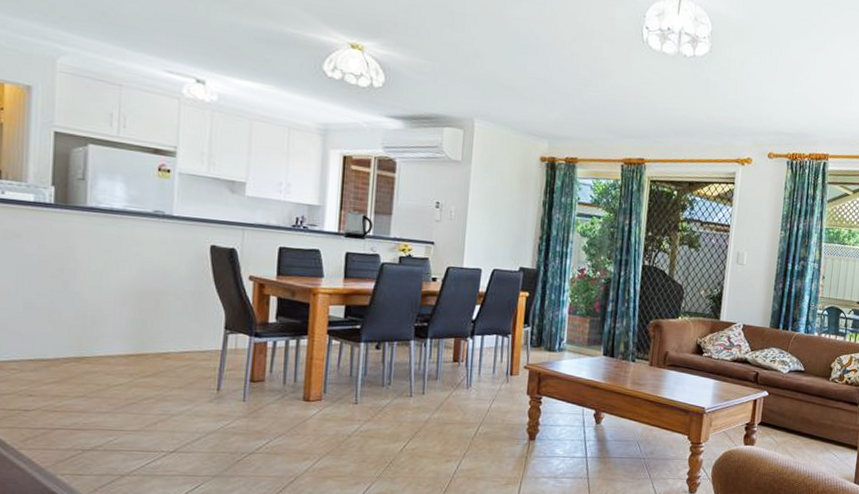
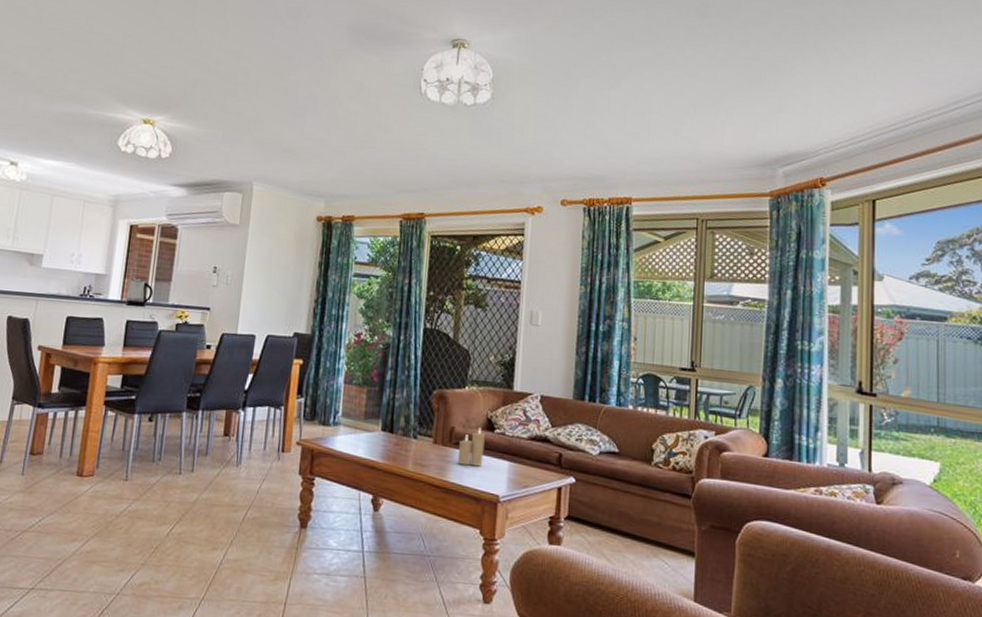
candle: none [670,352,695,385] -> present [457,427,485,467]

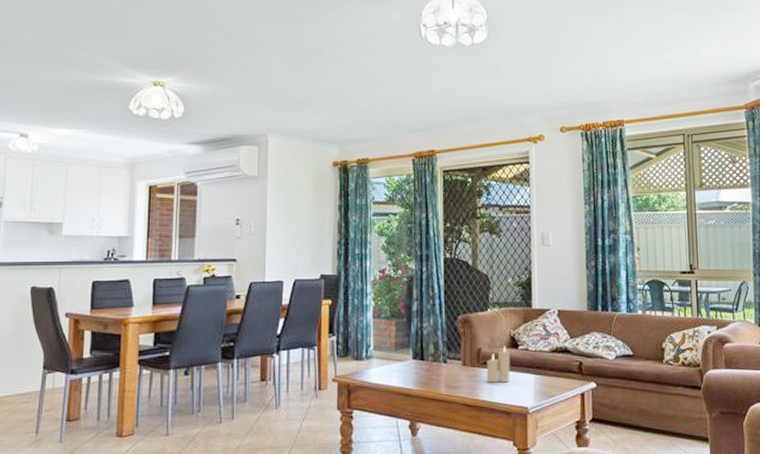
kettle: present [125,279,154,308] -> none [150,239,179,266]

